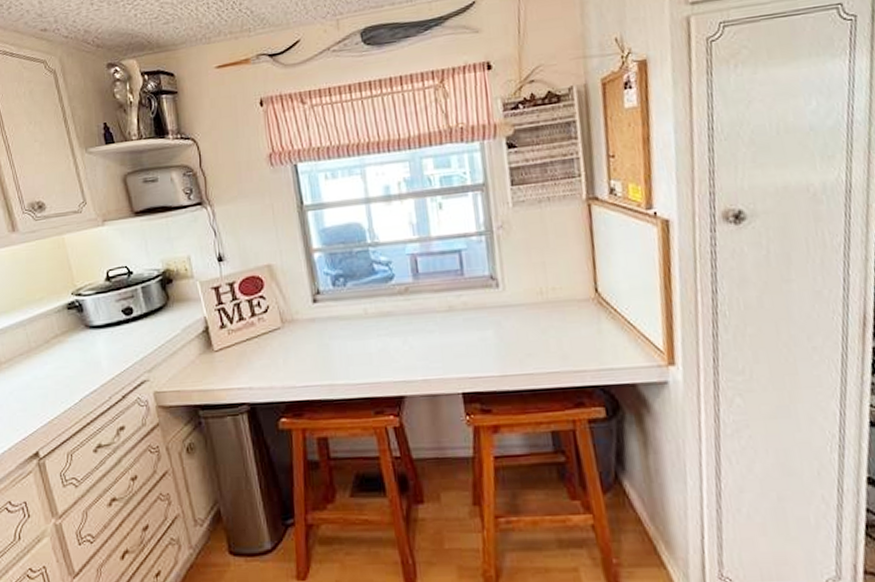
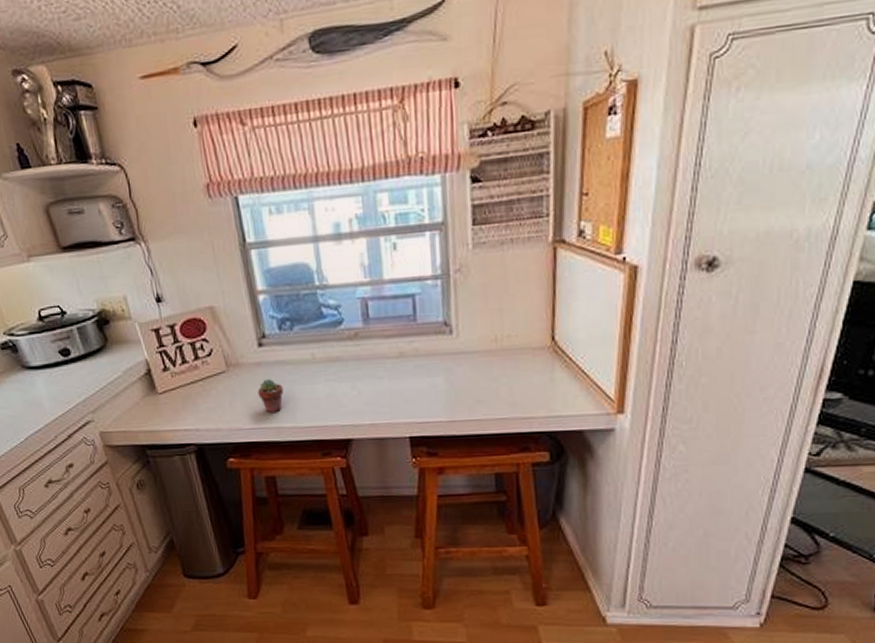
potted succulent: none [311,334,337,370] -> present [257,378,284,414]

